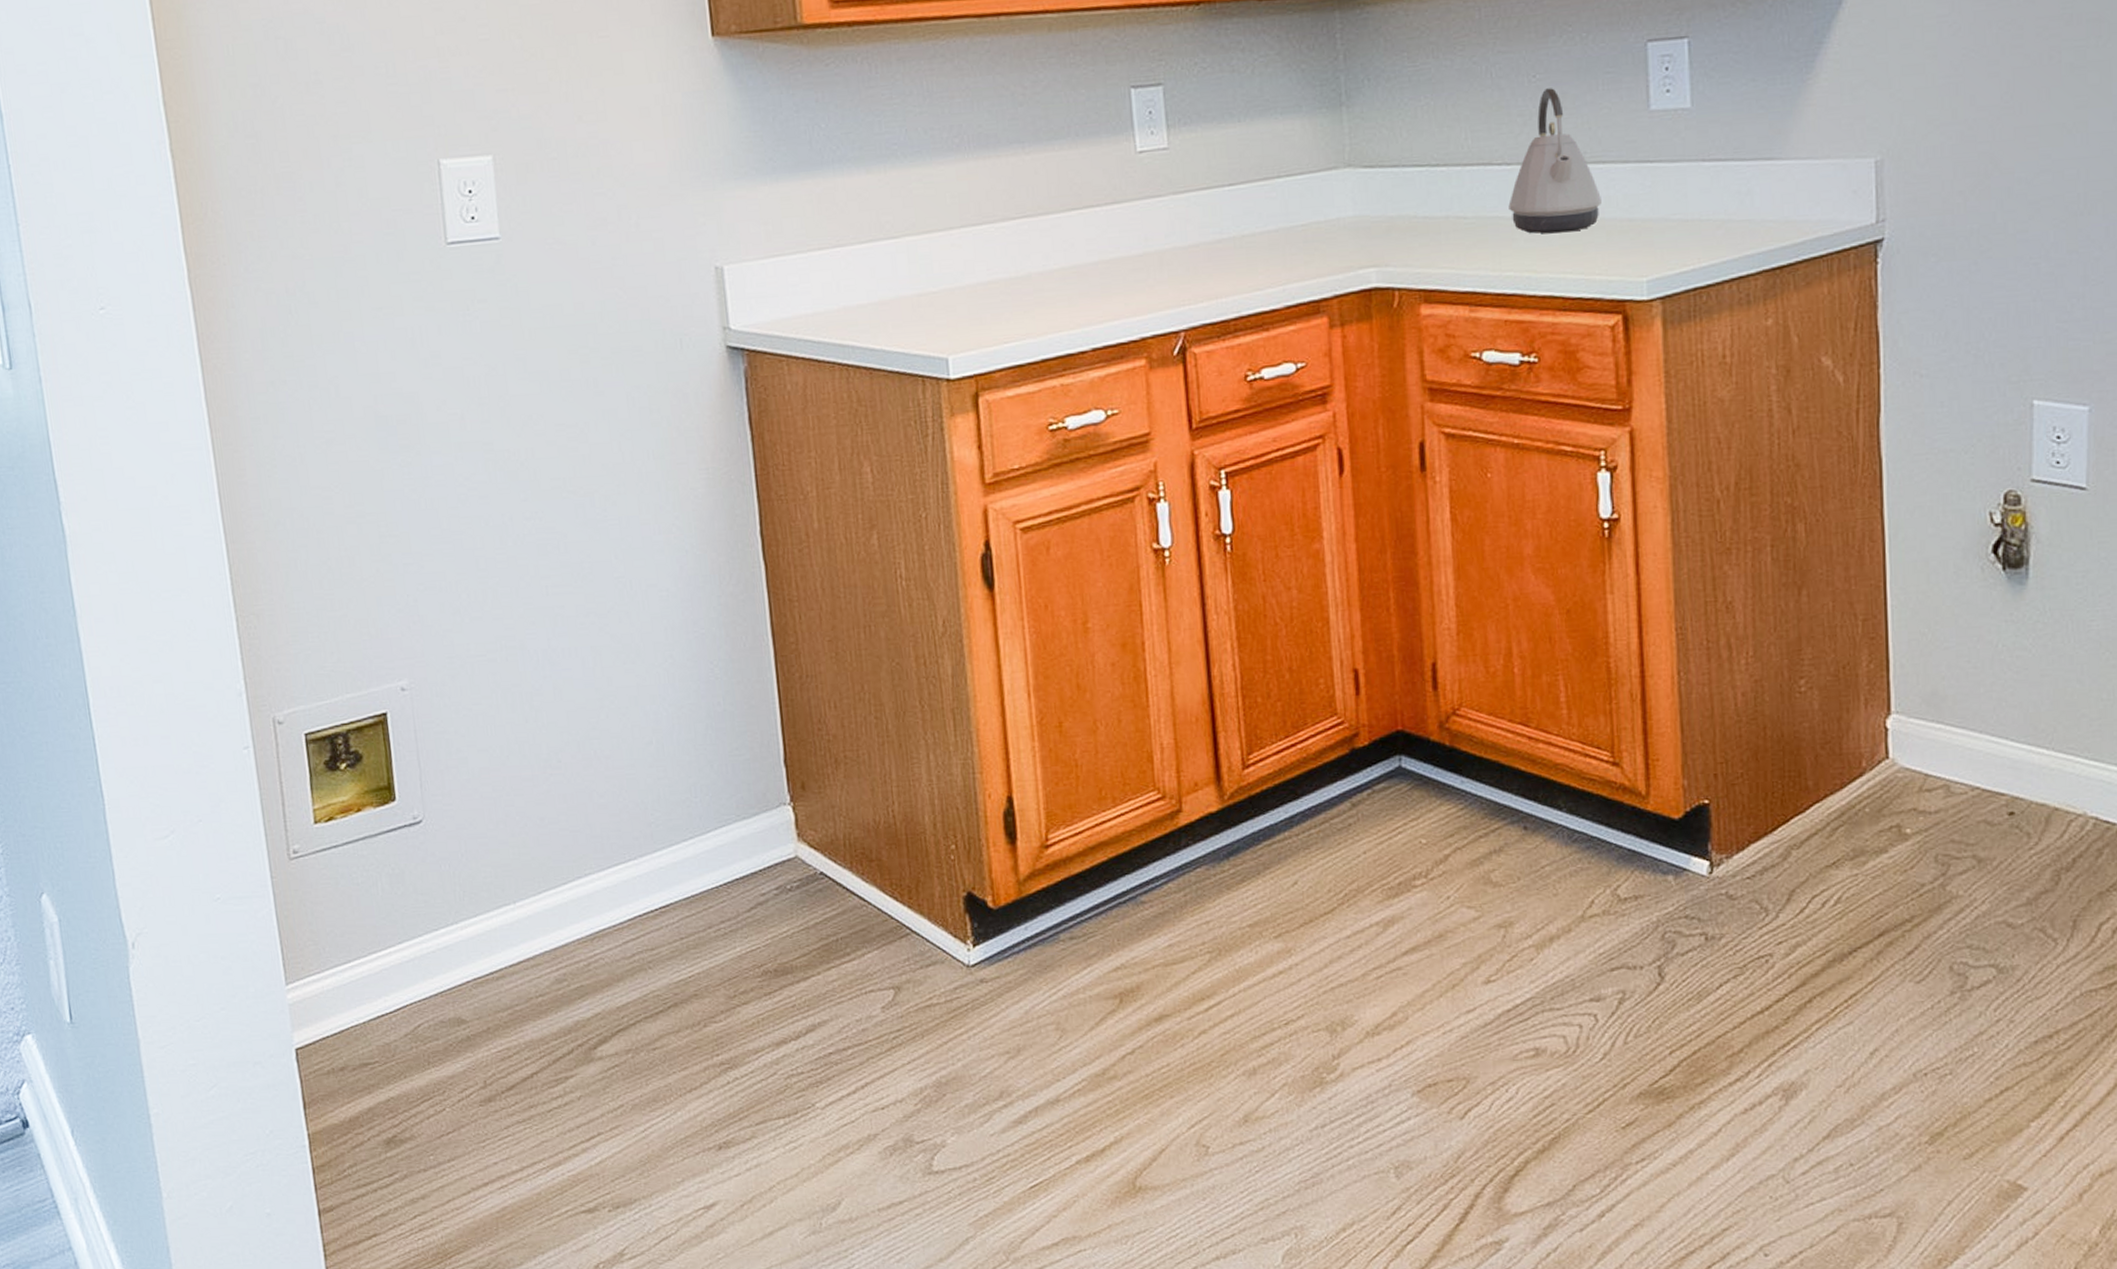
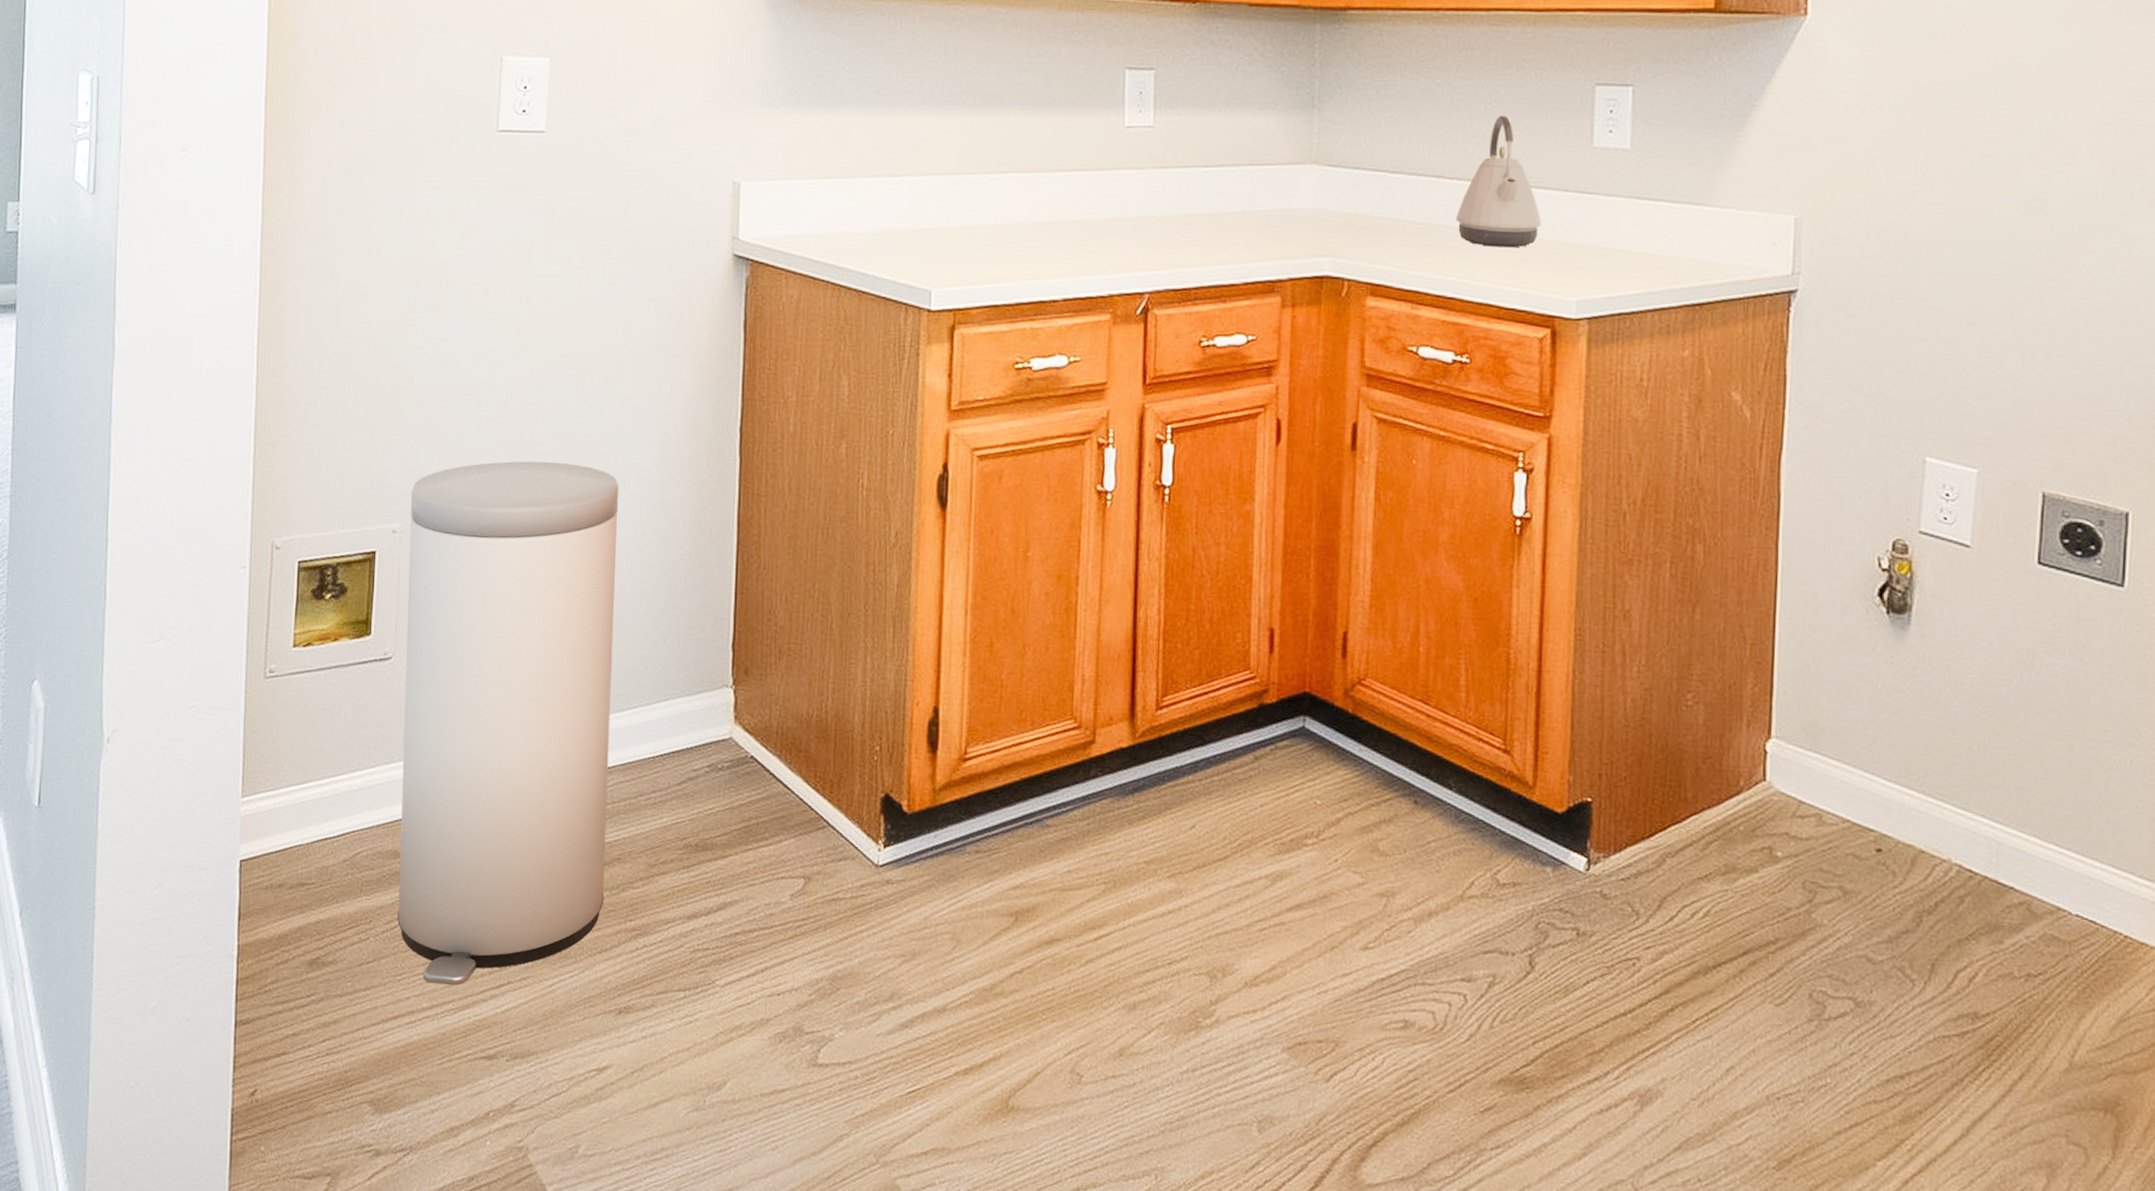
pedal bin: none [414,593,687,1146] -> present [397,461,619,986]

